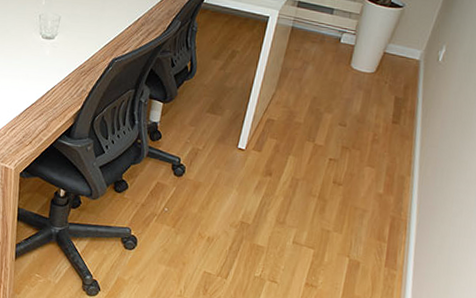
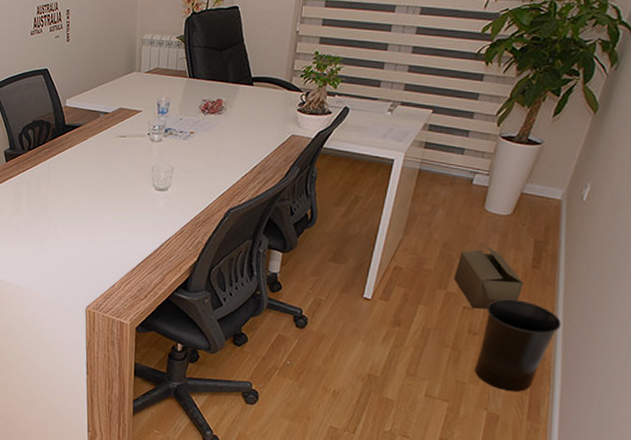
cardboard box: none [321,100,385,162] -> present [453,245,524,309]
waste bin: none [339,152,417,240] -> present [475,299,561,392]

